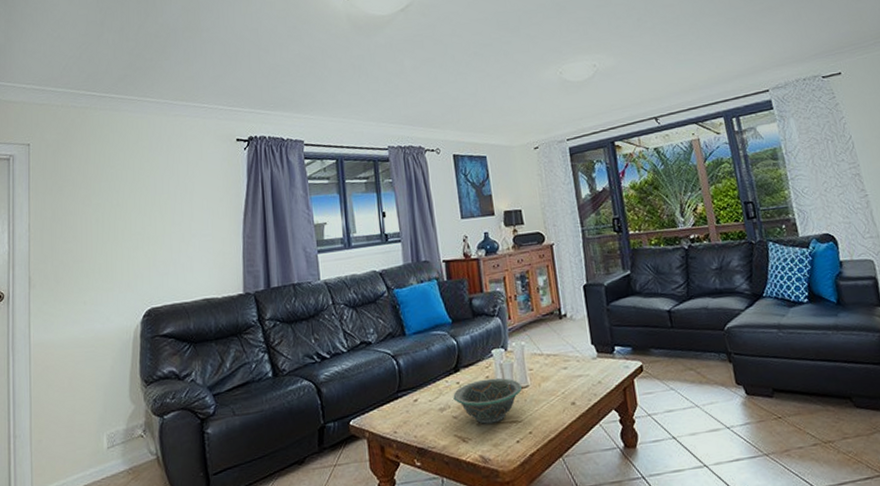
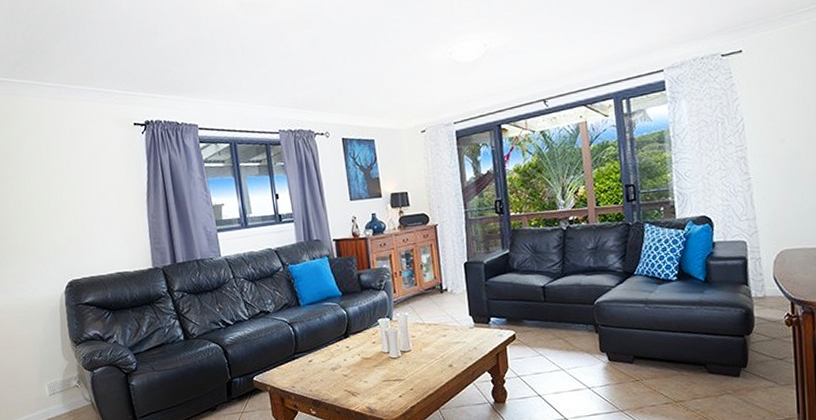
decorative bowl: present [453,377,522,424] -> none [343,343,405,382]

